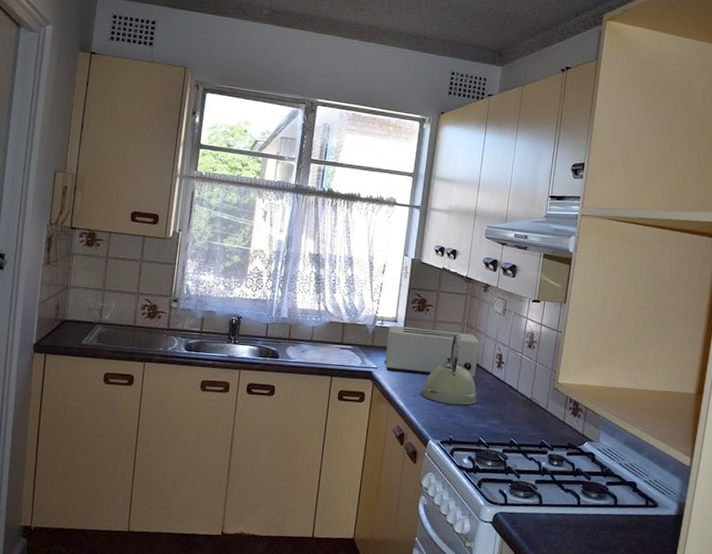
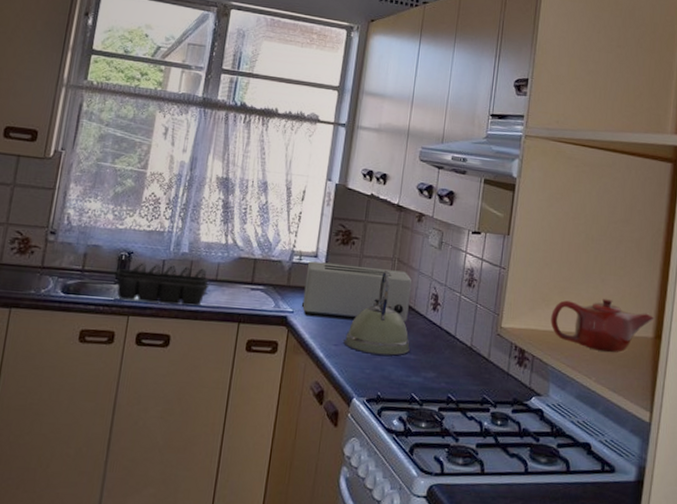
dish rack: none [228,326,307,363] -> present [116,262,210,307]
teapot: none [602,358,697,406] -> present [551,298,654,353]

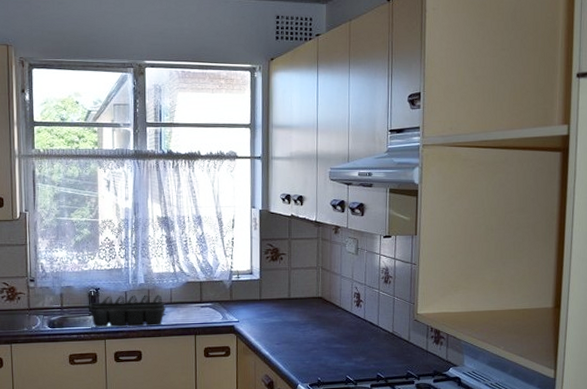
toaster: present [301,261,413,322] -> none [244,277,337,324]
kettle: present [343,271,411,356] -> none [284,278,342,348]
teapot: present [551,298,654,353] -> none [460,279,553,324]

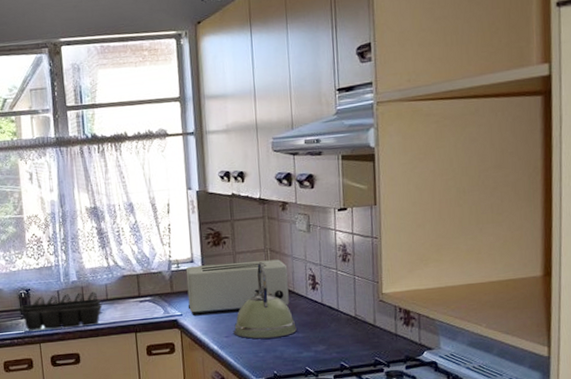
toaster: none [244,277,337,324] -> present [185,259,290,316]
kettle: none [284,278,342,348] -> present [233,262,298,339]

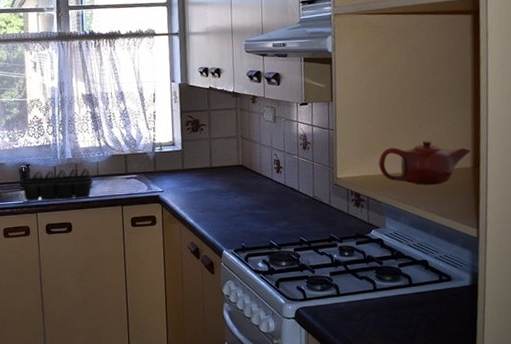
toaster: present [185,259,290,316] -> none [167,145,258,193]
kettle: present [233,262,298,339] -> none [208,147,264,215]
teapot: none [431,246,541,299] -> present [379,140,471,185]

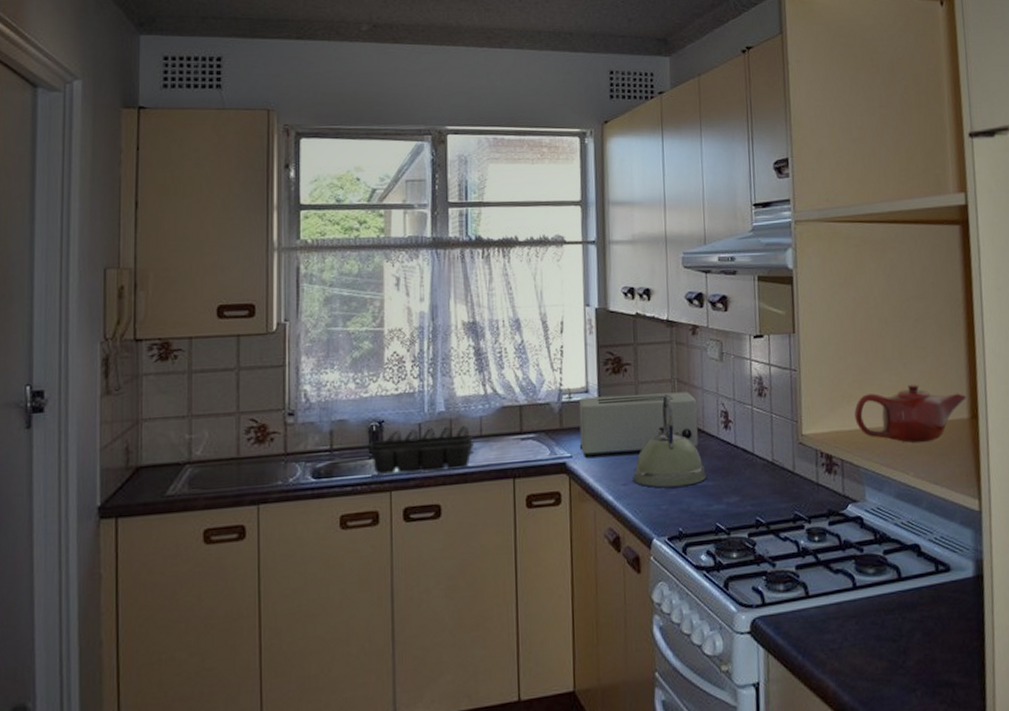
toaster: none [167,145,258,193] -> present [578,392,699,459]
kettle: none [208,147,264,215] -> present [632,394,708,488]

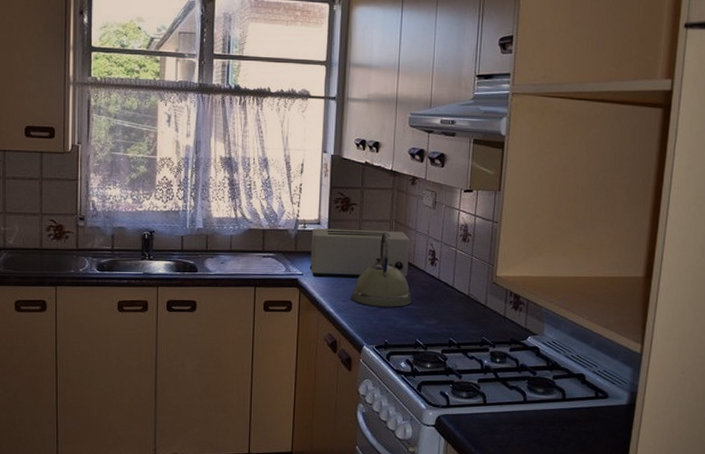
dish rack: present [369,425,475,475] -> none [142,240,225,275]
teapot: present [854,383,967,443] -> none [543,243,645,292]

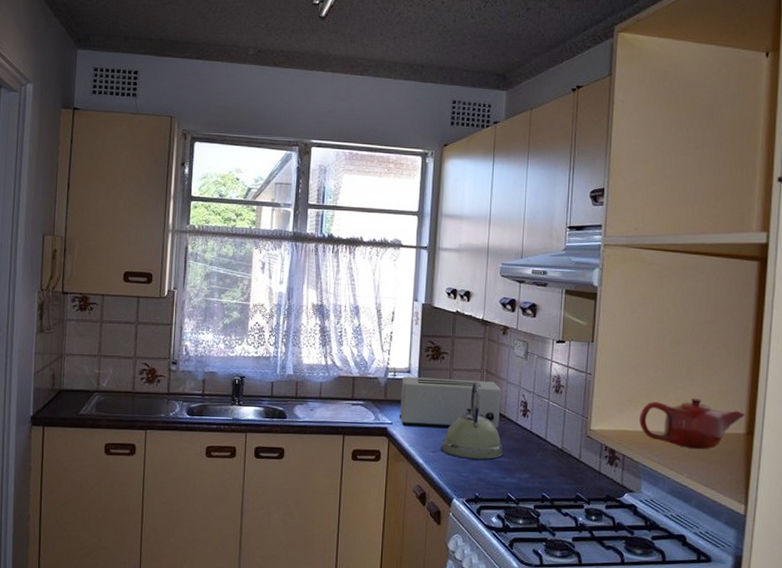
teapot: none [543,243,645,292] -> present [639,397,746,449]

